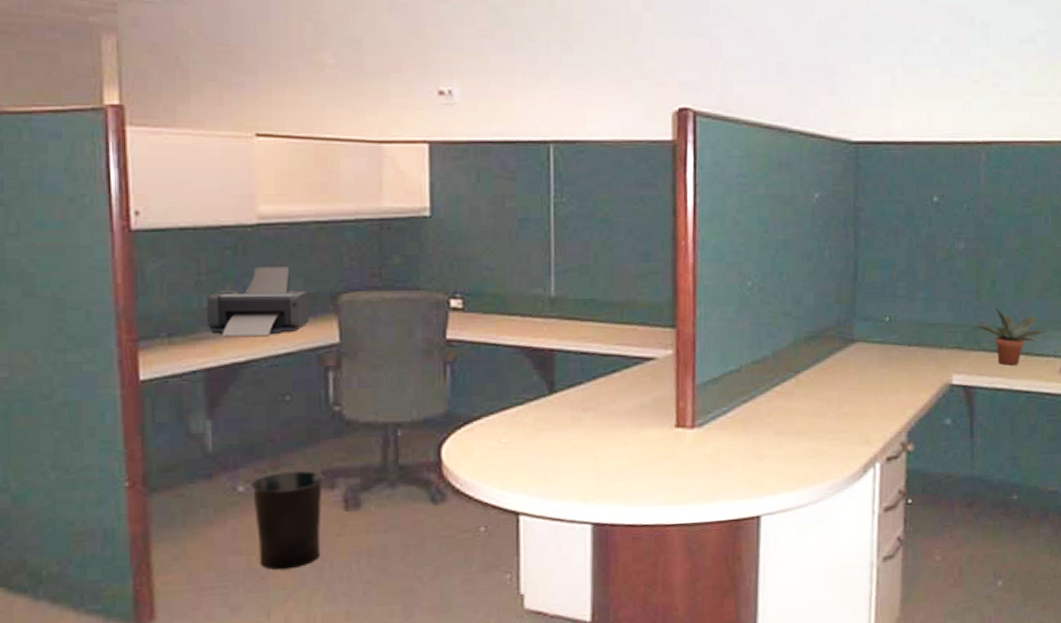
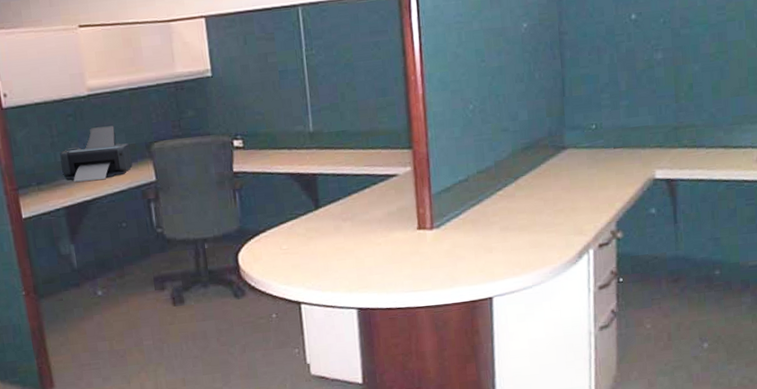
waste bin: present [250,471,324,570] -> none [106,278,160,350]
potted plant: present [976,308,1047,365] -> none [676,108,744,159]

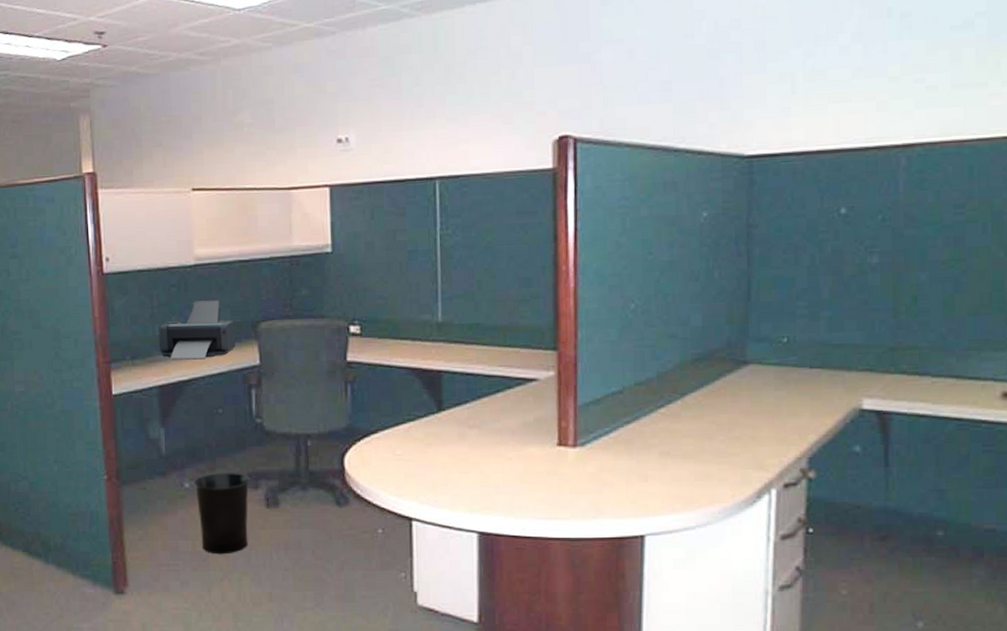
waste bin: none [106,278,160,350] -> present [194,473,250,553]

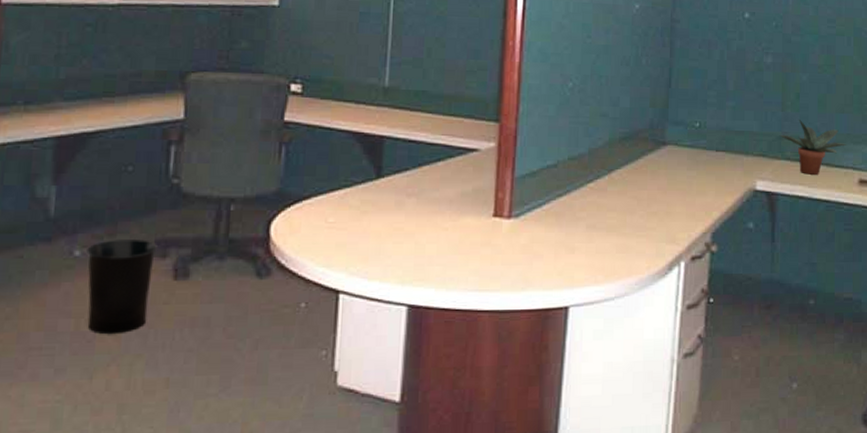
printer: present [160,300,236,359] -> none [64,44,159,109]
potted plant: none [892,327,984,389] -> present [780,120,846,175]

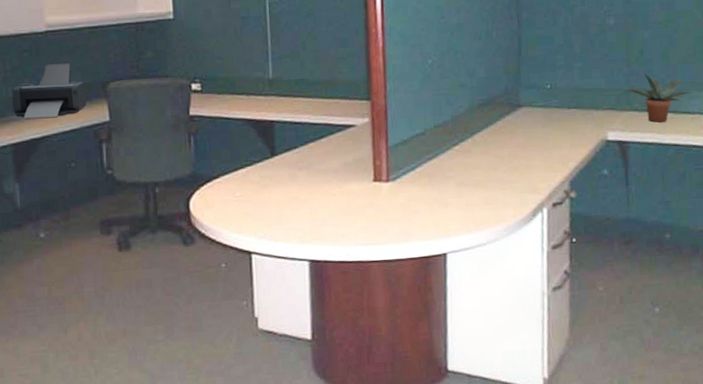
printer: none [64,44,159,109] -> present [13,63,87,119]
waste bin: present [86,240,157,334] -> none [49,221,103,297]

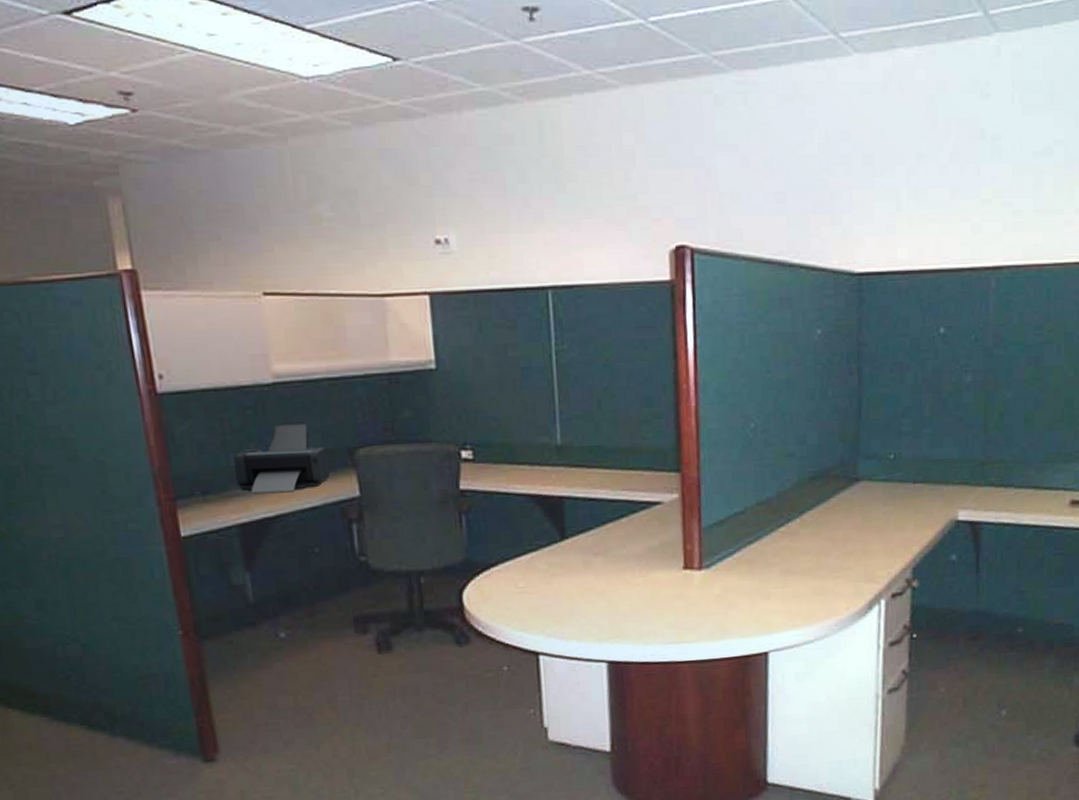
potted plant: present [627,73,692,123] -> none [983,441,1056,500]

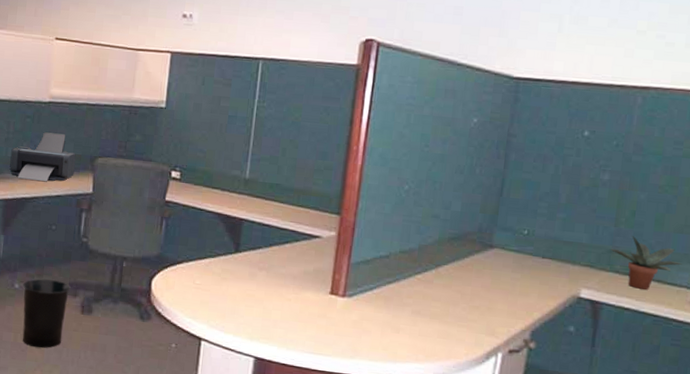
waste bin: none [290,617,360,708] -> present [22,279,71,348]
potted plant: none [983,441,1056,500] -> present [610,236,682,290]

